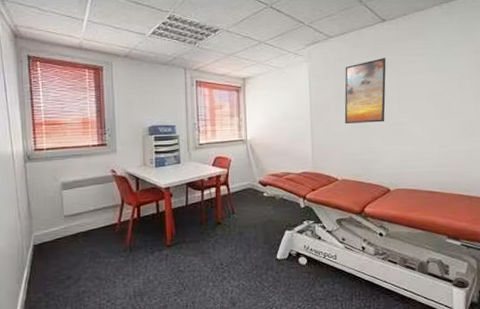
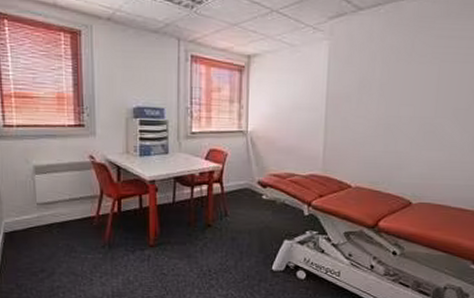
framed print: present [344,58,386,124] -> none [367,40,427,122]

